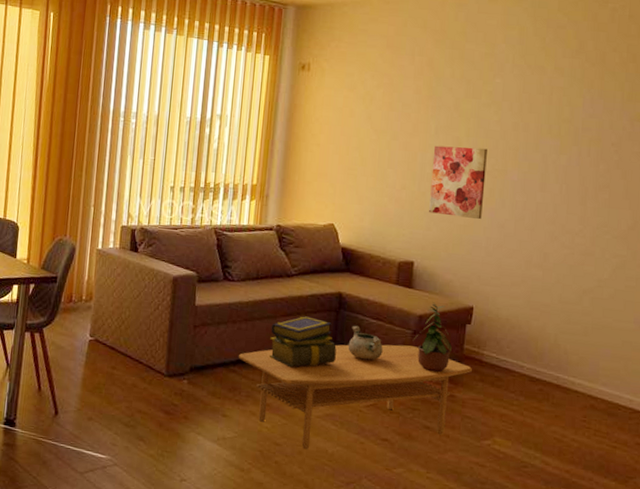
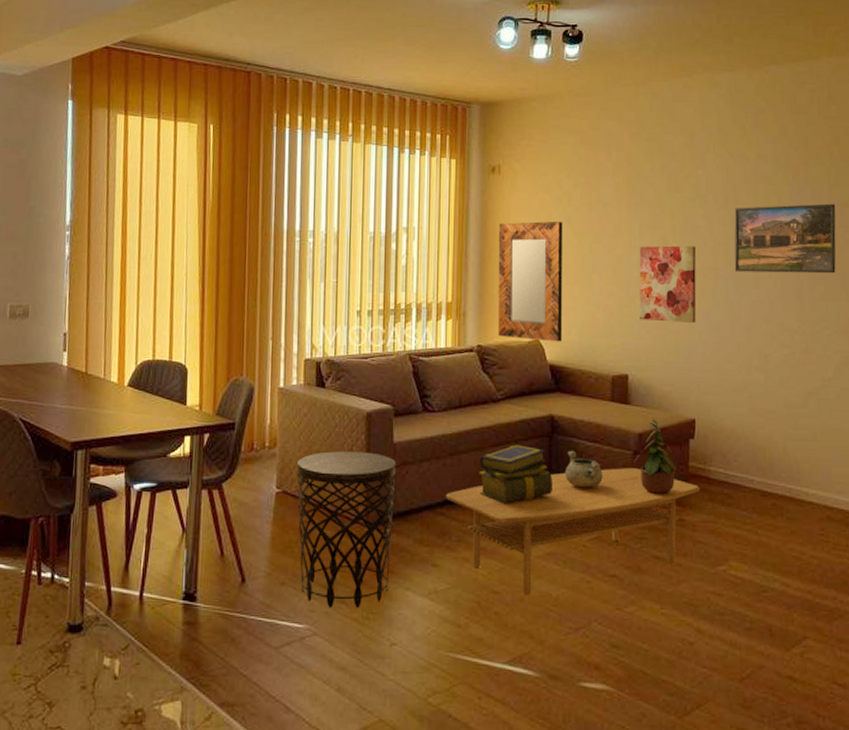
side table: none [106,308,197,447] -> present [297,451,396,609]
home mirror: none [296,116,364,228] -> present [497,221,563,342]
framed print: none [523,115,627,183] -> present [734,203,836,274]

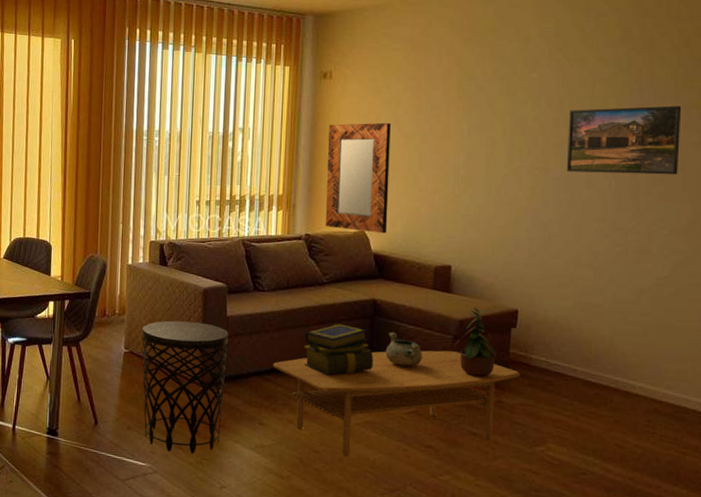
wall art: present [639,245,697,324] -> none [465,146,526,220]

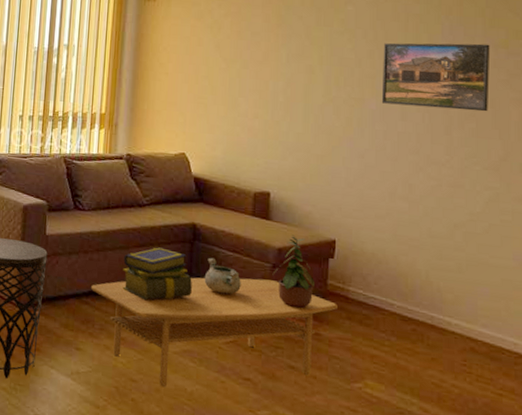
home mirror: present [325,122,391,234] -> none [146,45,212,157]

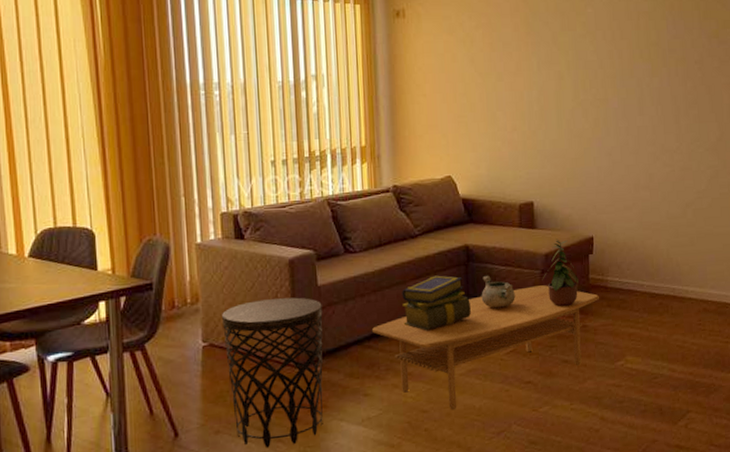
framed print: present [381,43,490,112] -> none [620,35,706,101]

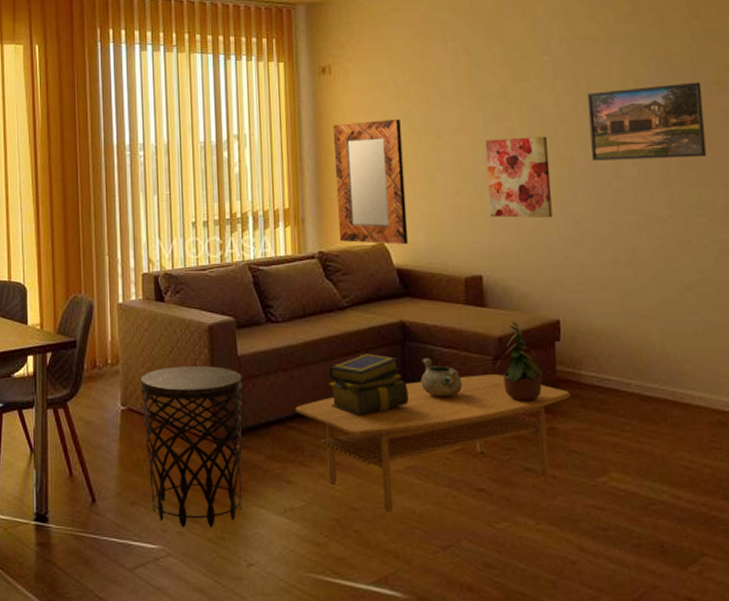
home mirror: none [406,61,473,177] -> present [333,118,409,245]
wall art: none [538,79,591,151] -> present [485,136,553,219]
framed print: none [620,35,706,101] -> present [587,82,707,161]

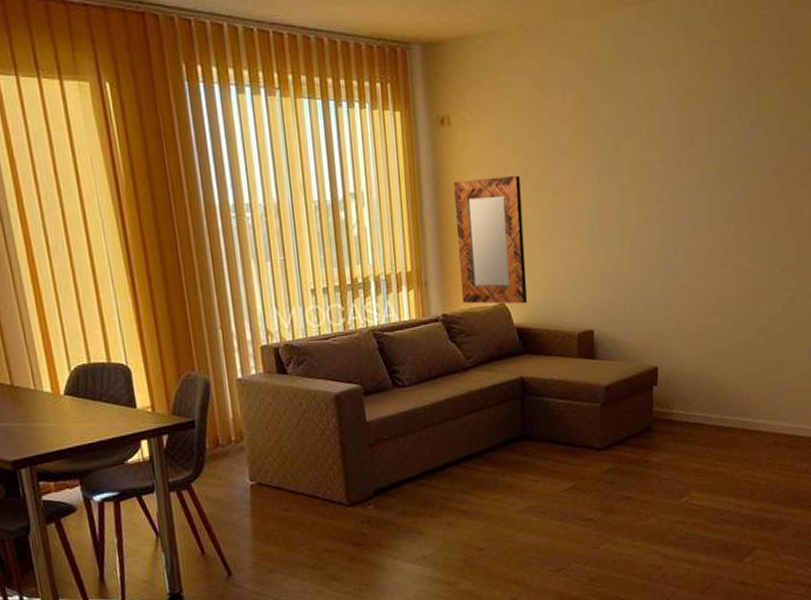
side table: present [141,366,243,528] -> none [268,434,378,587]
coffee table: present [295,374,570,512] -> none [424,419,663,548]
stack of books: present [328,353,409,416] -> none [454,409,528,468]
decorative bowl: present [420,357,462,397] -> none [538,409,574,444]
wall art: present [485,136,553,219] -> none [599,193,656,274]
potted plant: present [495,320,544,403] -> none [602,369,643,442]
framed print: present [587,82,707,161] -> none [690,139,786,217]

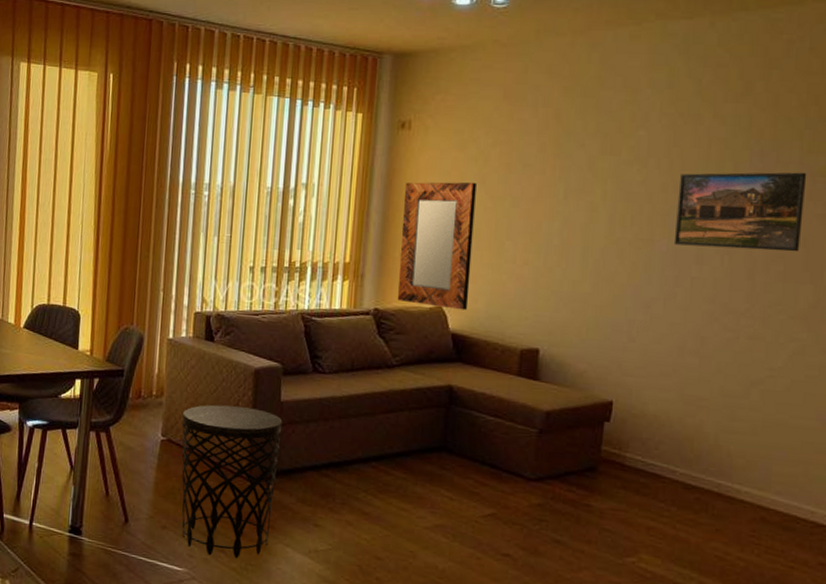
side table: none [268,434,378,587] -> present [182,404,283,559]
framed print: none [690,139,786,217] -> present [673,172,807,252]

